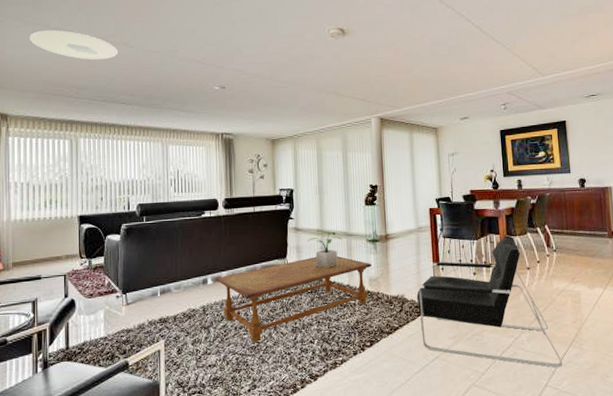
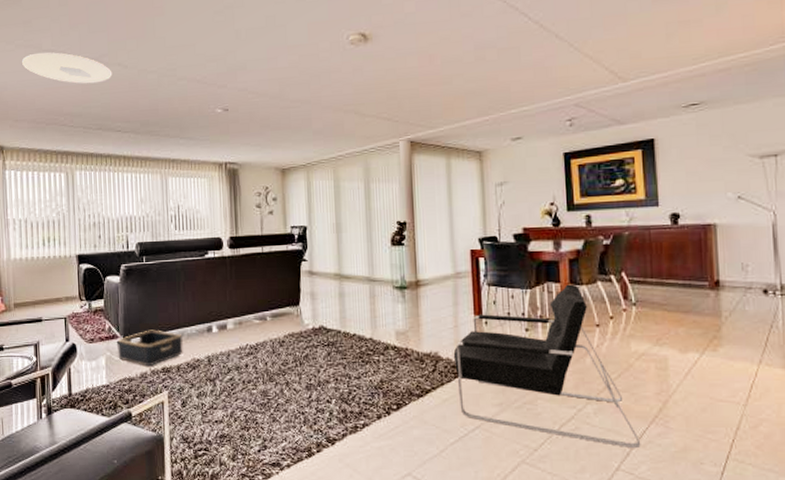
basket: none [116,283,180,318] -> present [117,329,183,367]
coffee table: present [215,256,372,342] -> none [221,304,400,398]
potted plant: present [308,231,342,269] -> none [324,276,364,319]

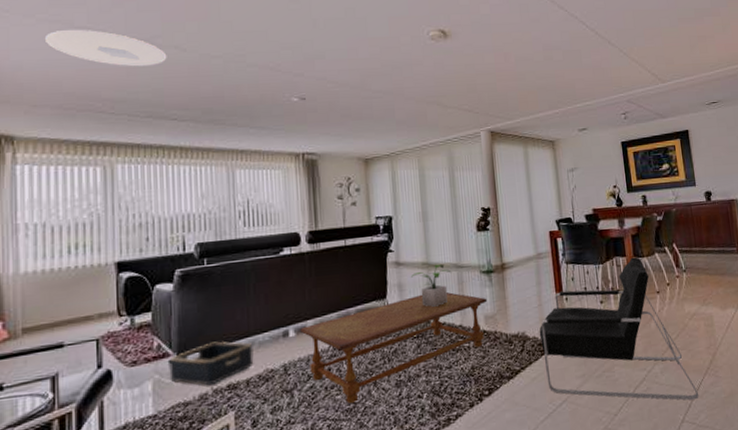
coffee table: none [221,304,400,398] -> present [299,292,488,403]
potted plant: none [324,276,364,319] -> present [411,264,452,308]

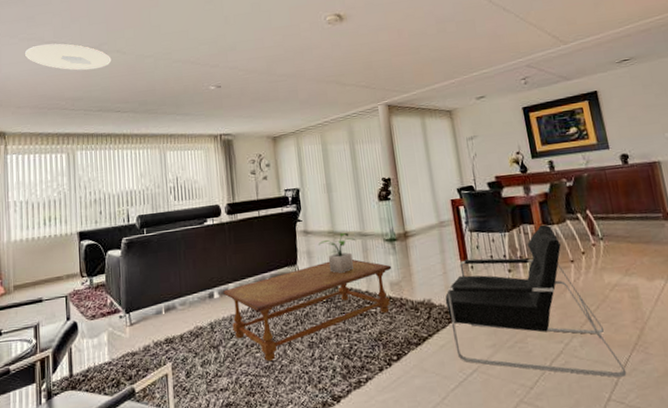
basket: present [169,341,254,386] -> none [119,300,186,339]

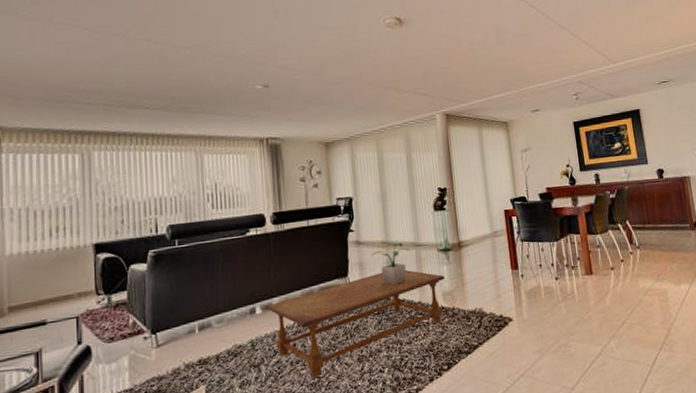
ceiling light: present [25,43,112,71] -> none [27,25,139,60]
armchair: present [445,224,627,378] -> none [495,234,655,375]

